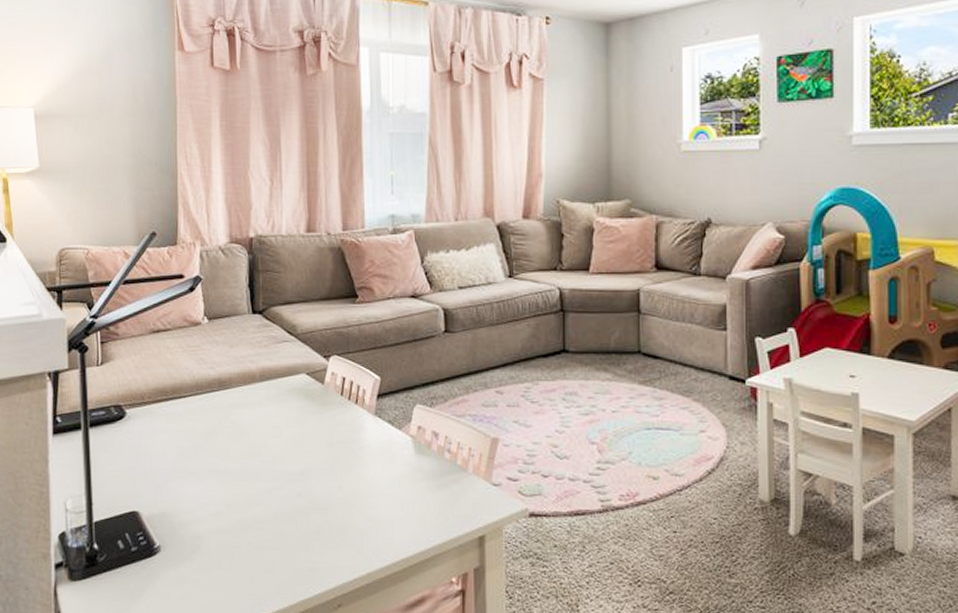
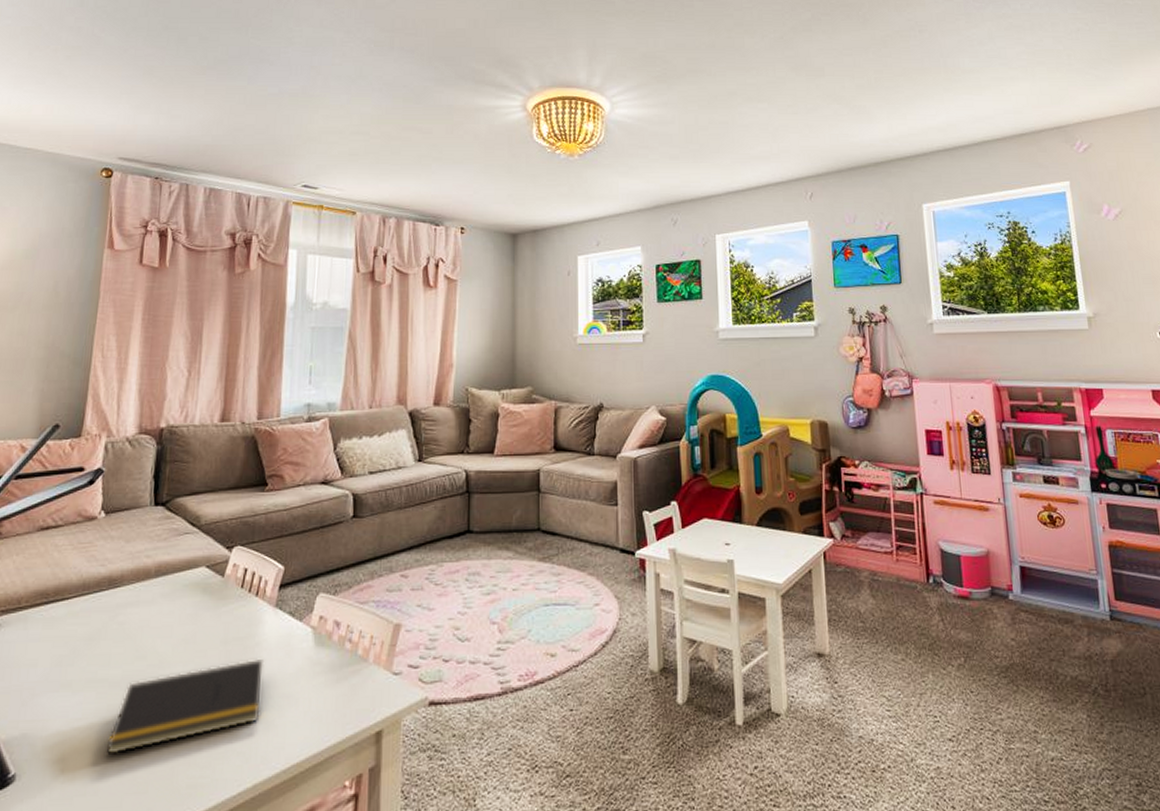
notepad: none [234,461,368,536] -> present [106,658,263,755]

